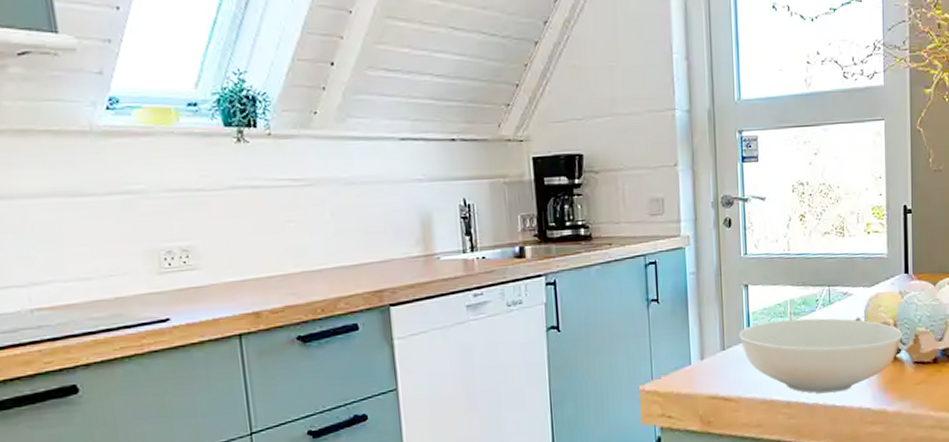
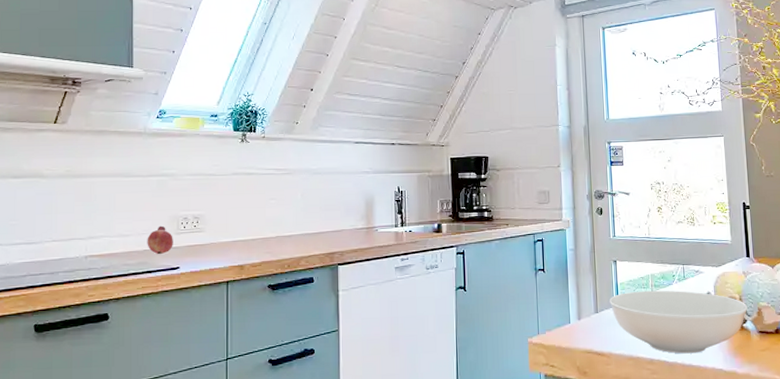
fruit: none [117,263,157,304] -> present [147,225,173,255]

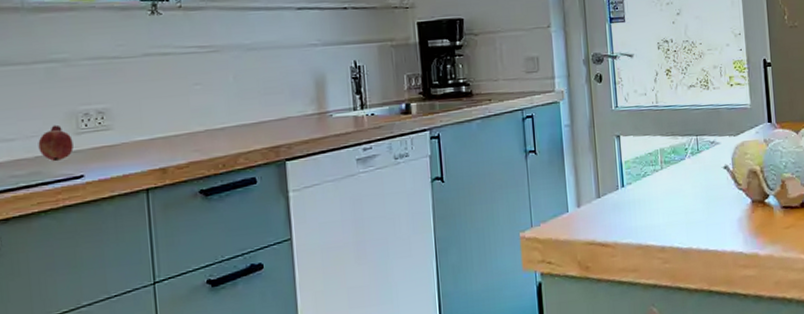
bowl: present [608,290,748,354] -> none [612,166,770,238]

